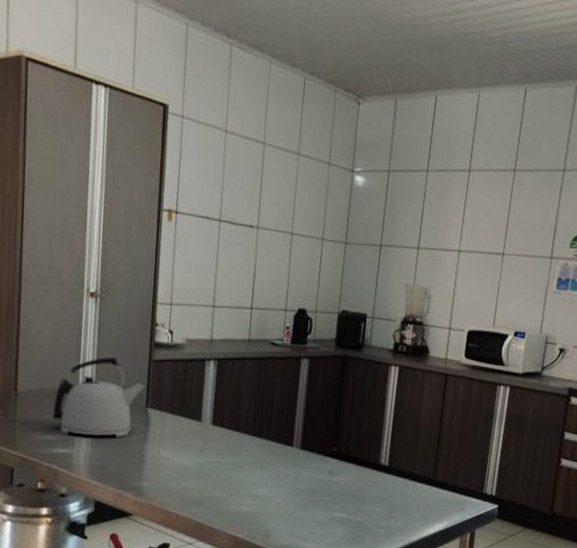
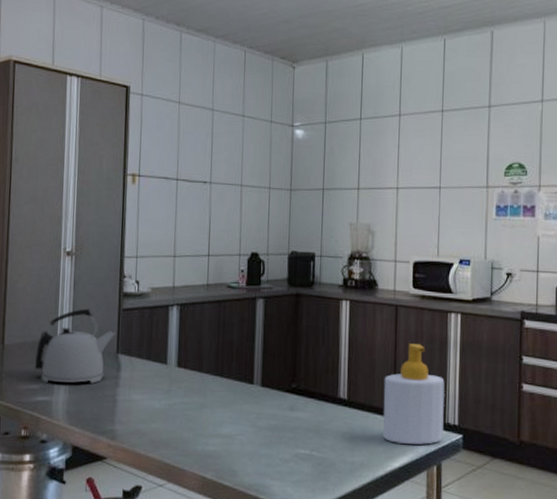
soap bottle: none [421,414,487,513] -> present [383,344,445,445]

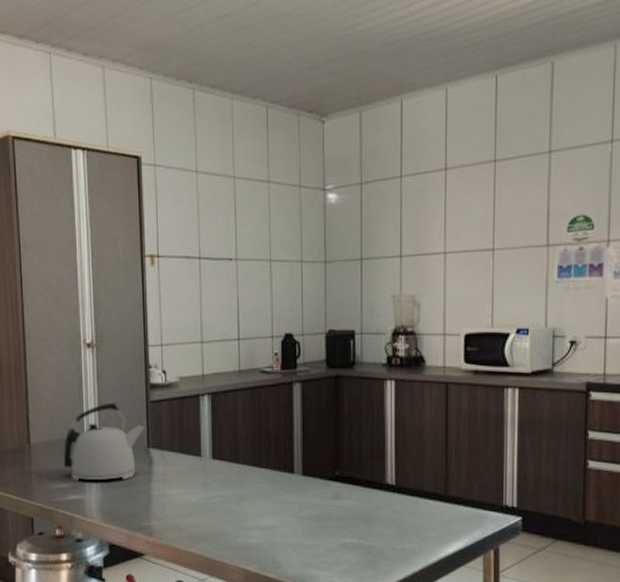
soap bottle: present [383,344,445,445] -> none [434,423,501,529]

